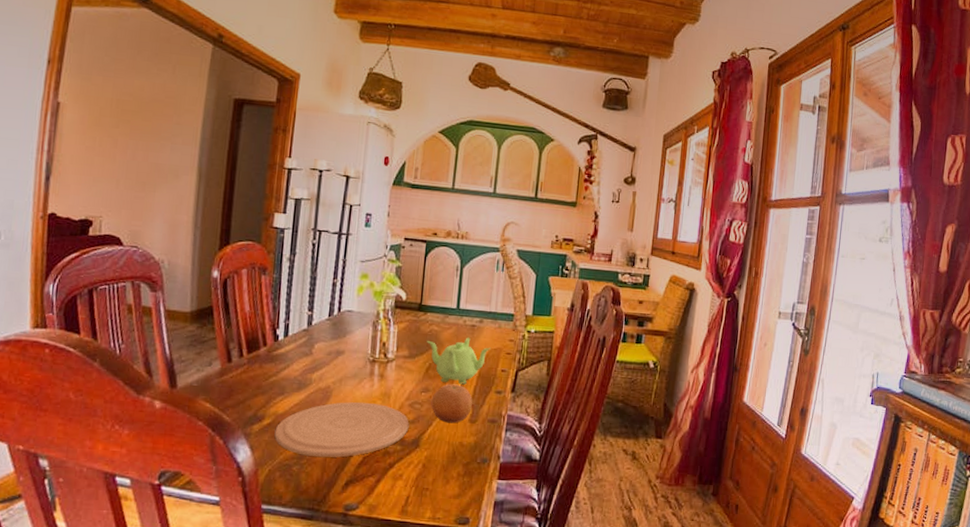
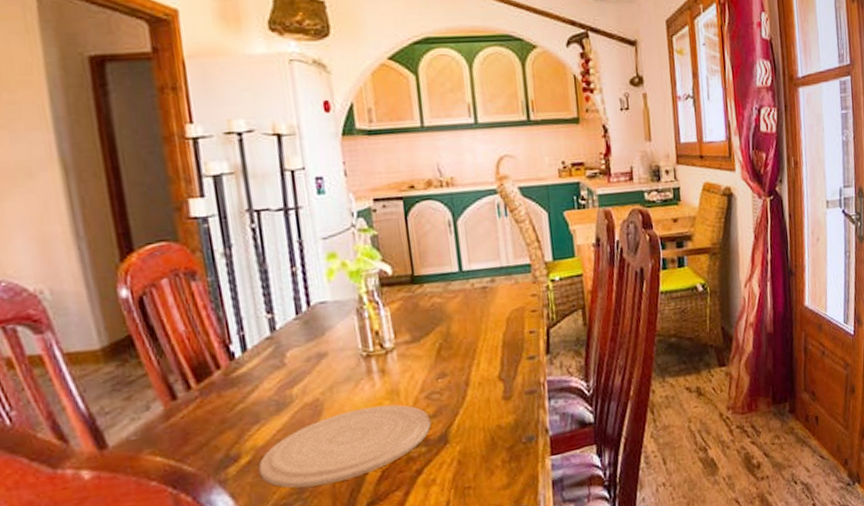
teapot: present [427,337,491,385] -> none [430,302,511,361]
fruit: present [431,384,473,424] -> none [451,359,503,408]

